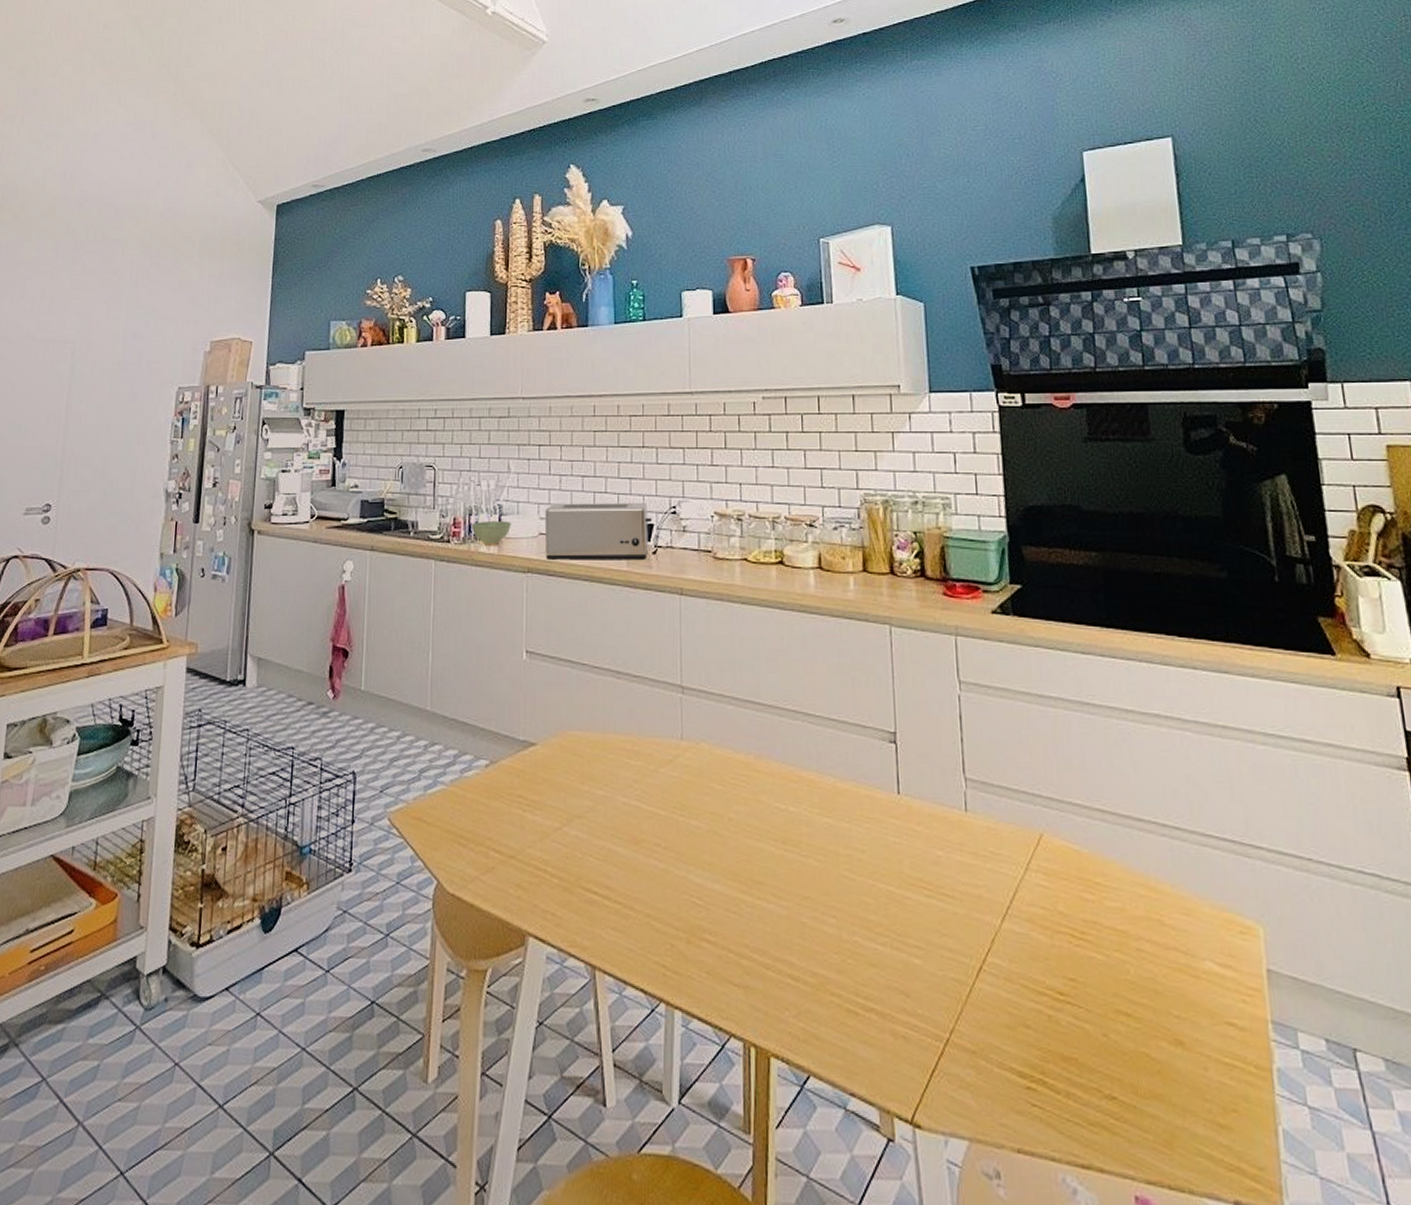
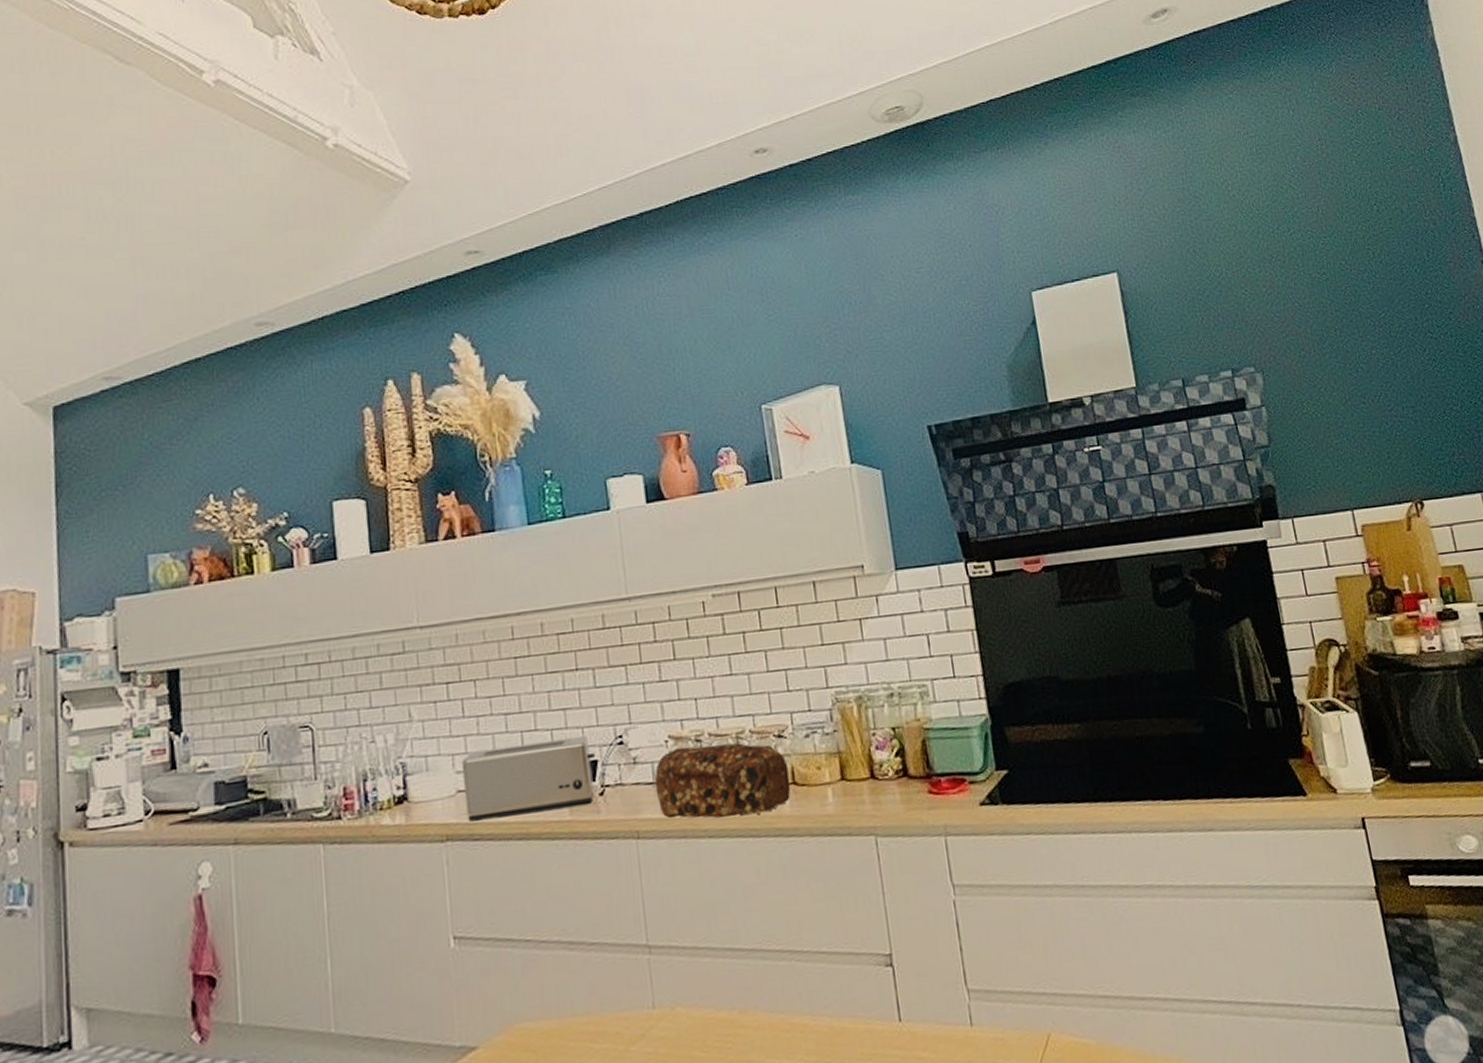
bowl: present [471,521,512,546] -> none [367,782,421,817]
bread loaf: none [699,523,817,589] -> present [654,743,791,818]

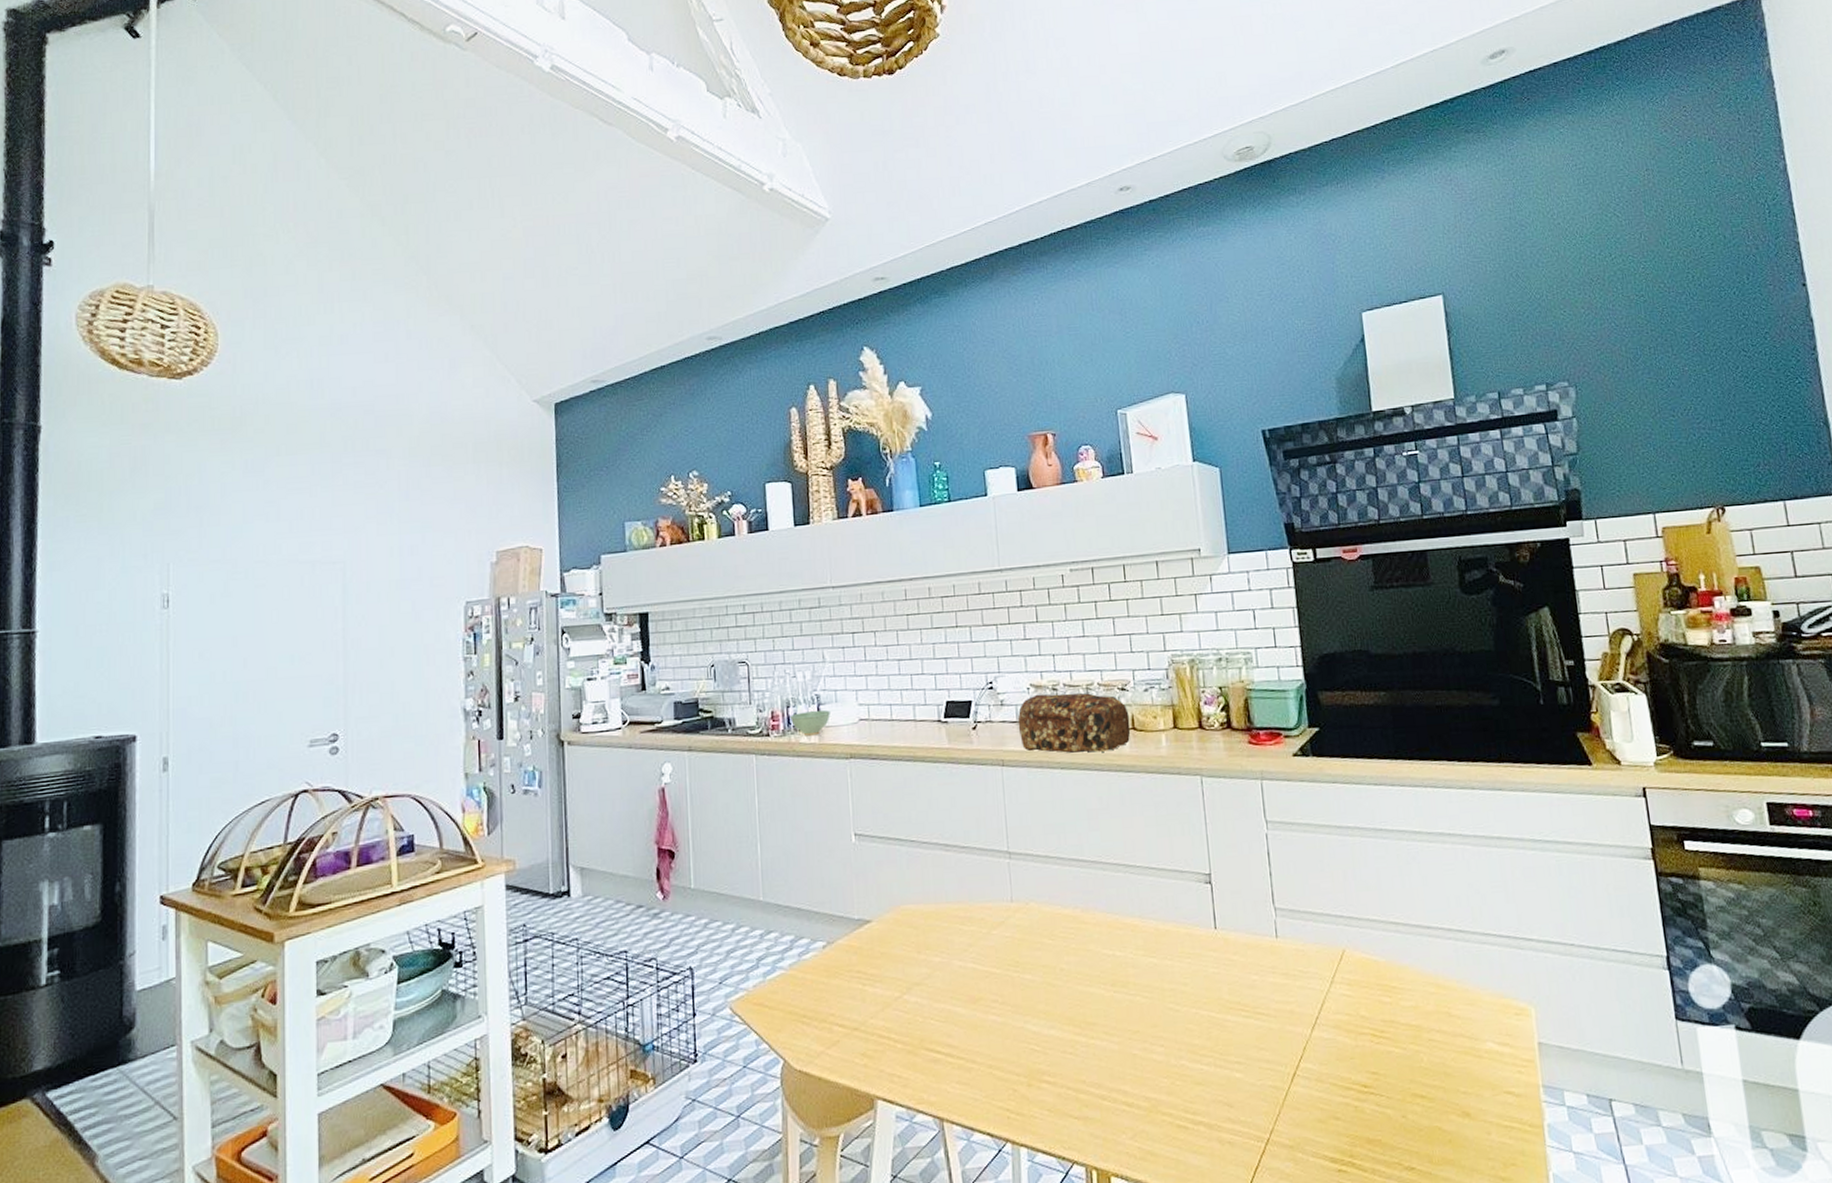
bowl: none [367,782,421,817] -> present [789,710,831,736]
toaster: present [461,735,595,822] -> none [863,680,970,744]

